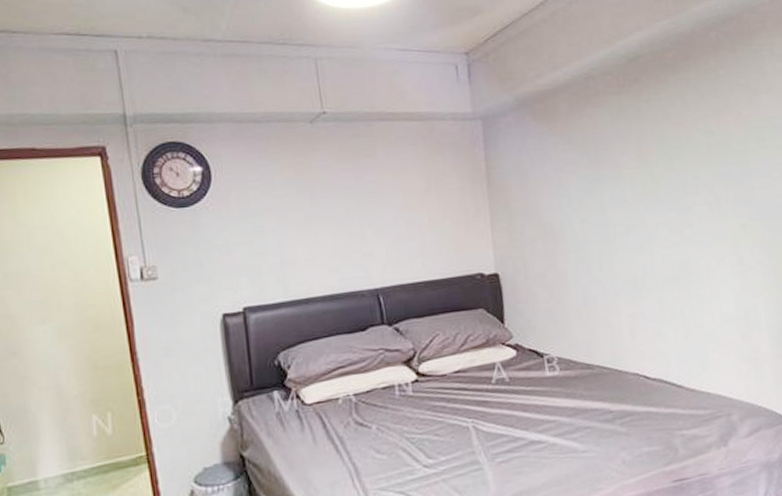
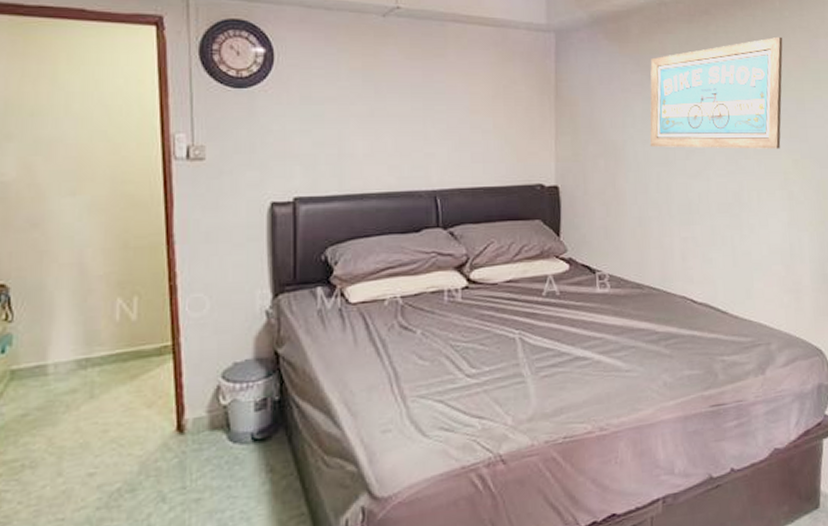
wall art: none [582,97,727,226] -> present [649,36,783,149]

